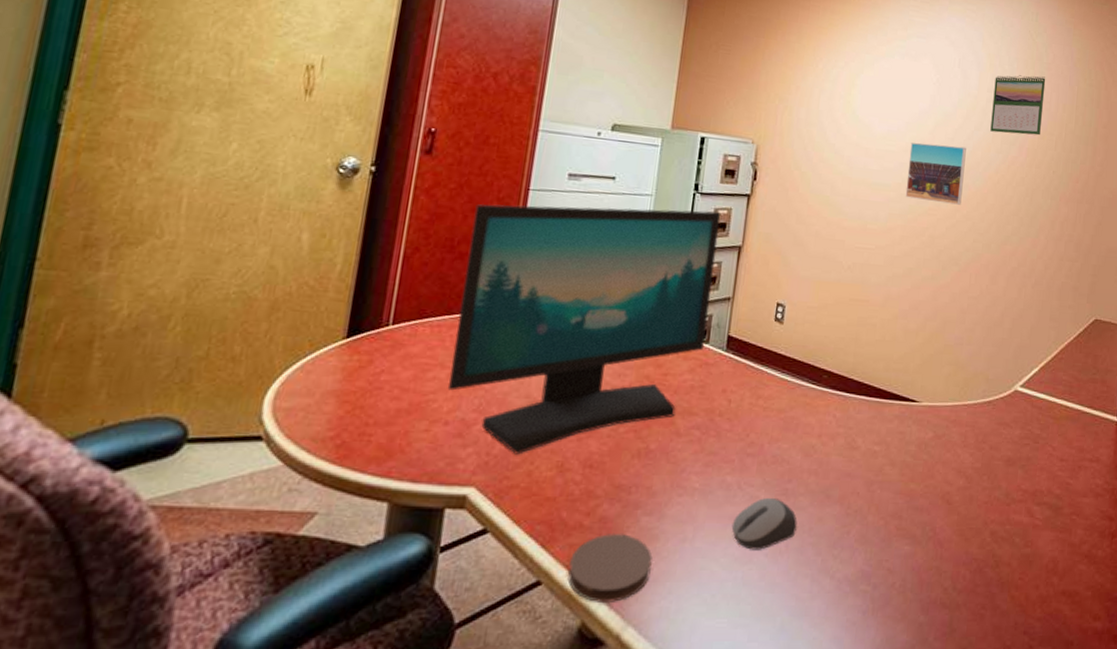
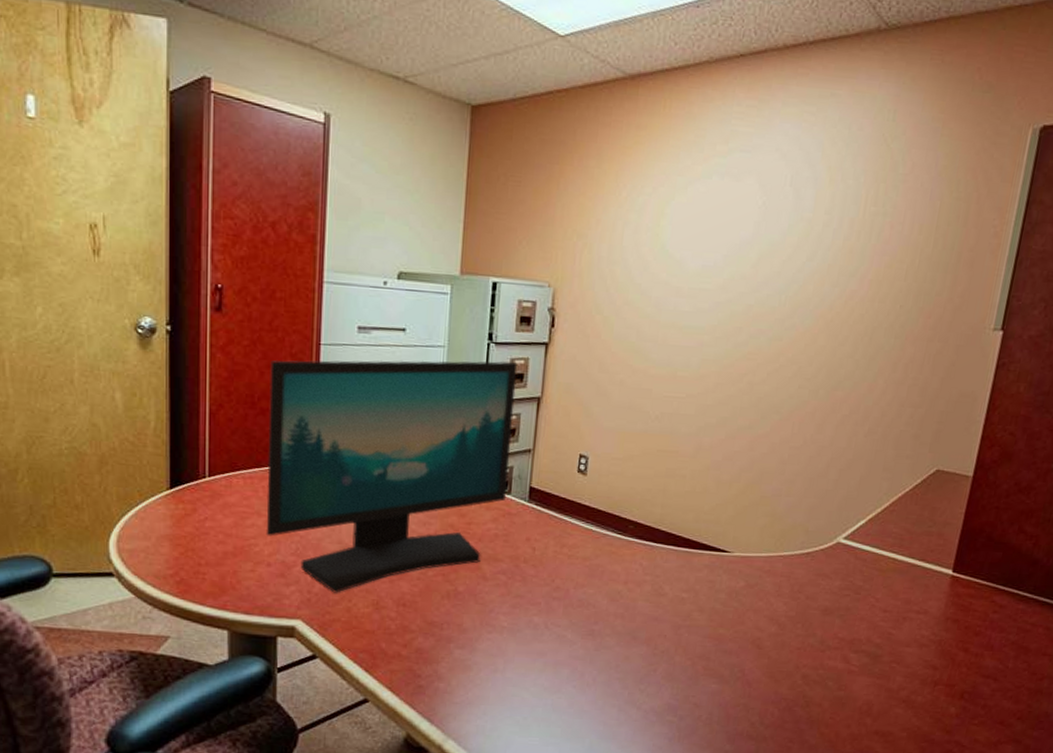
coaster: present [567,532,653,602] -> none [391,662,467,719]
computer mouse: present [731,497,797,550] -> none [540,636,604,682]
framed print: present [905,142,966,205] -> none [721,278,796,348]
calendar: present [990,75,1046,136] -> none [825,191,900,264]

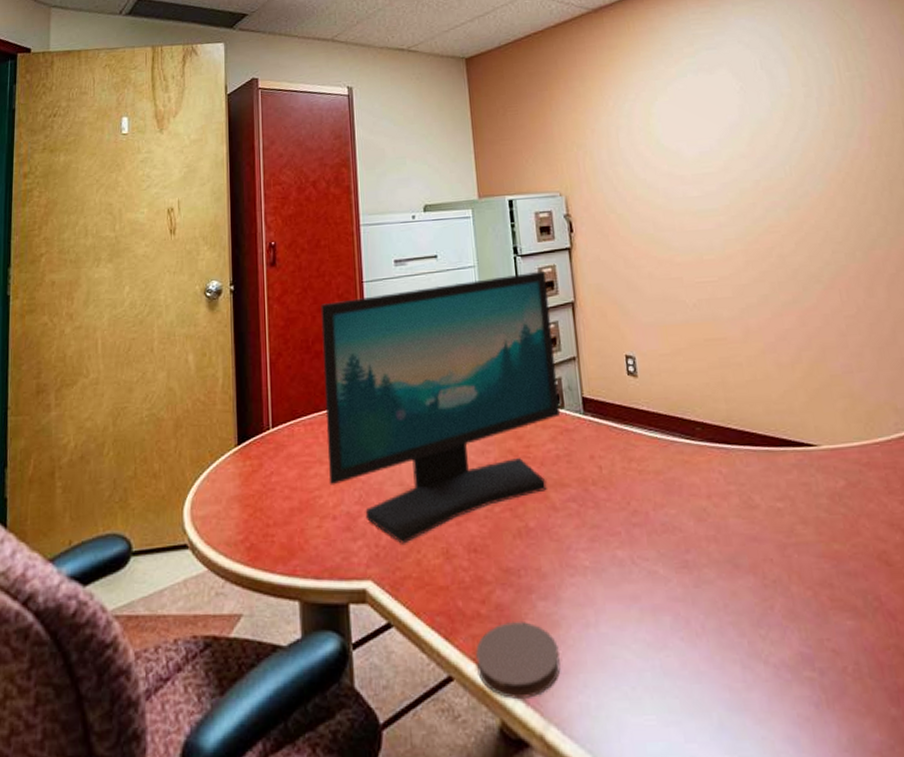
coaster: none [391,662,467,719] -> present [476,621,561,699]

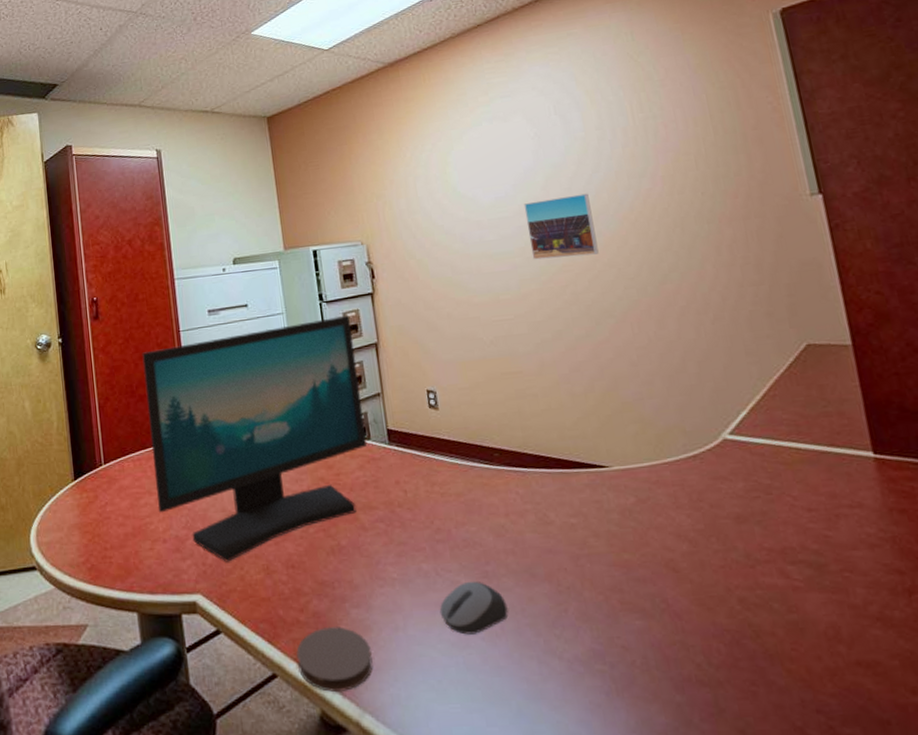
computer mouse: none [635,571,710,634] -> present [439,581,508,635]
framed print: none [728,151,806,219] -> present [523,193,599,260]

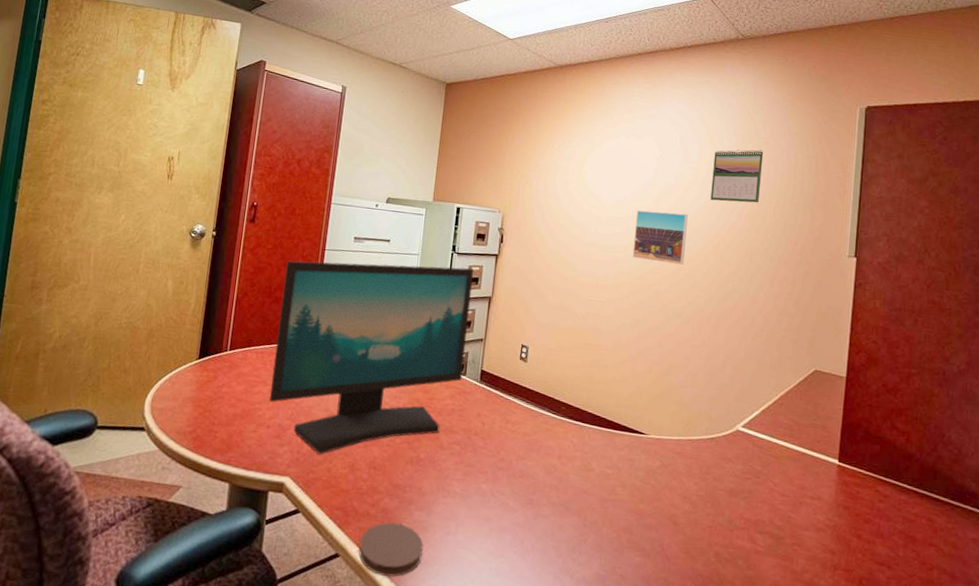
computer mouse: present [439,581,508,635] -> none [486,505,541,548]
calendar: none [601,95,673,170] -> present [710,149,764,203]

